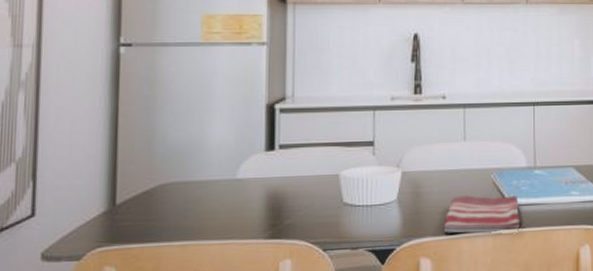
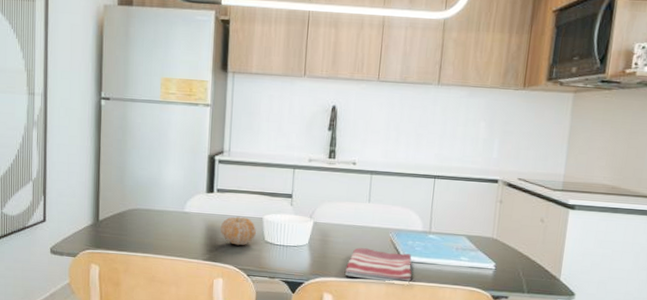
fruit: none [285,176,331,214] -> present [220,217,256,246]

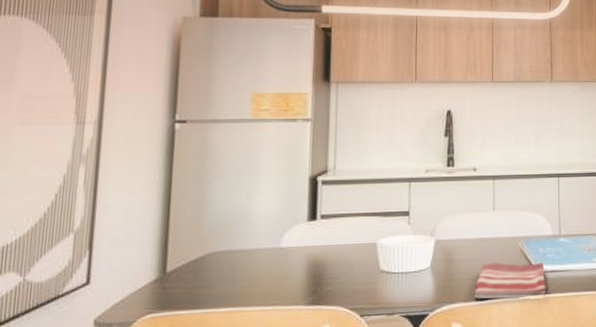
fruit: present [220,217,256,246] -> none [325,245,369,281]

